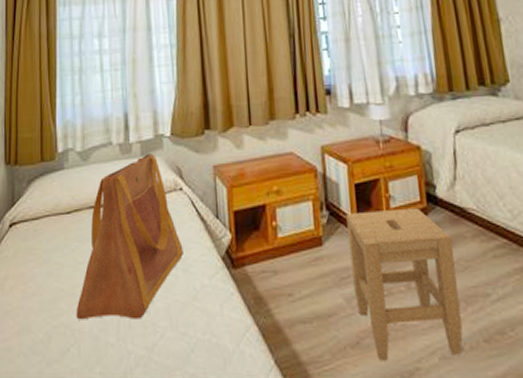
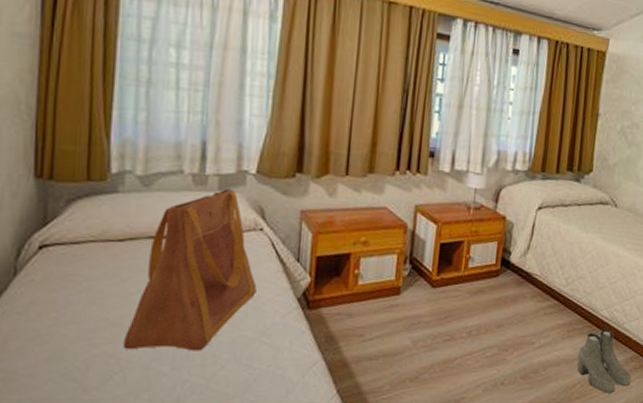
stool: present [346,208,463,361] -> none [421,268,514,391]

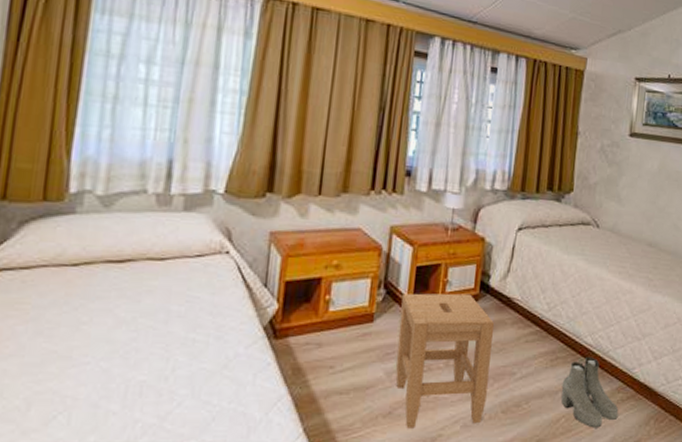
tote bag: present [123,189,257,351] -> none [69,209,220,387]
stool: none [421,268,514,391] -> present [395,293,494,429]

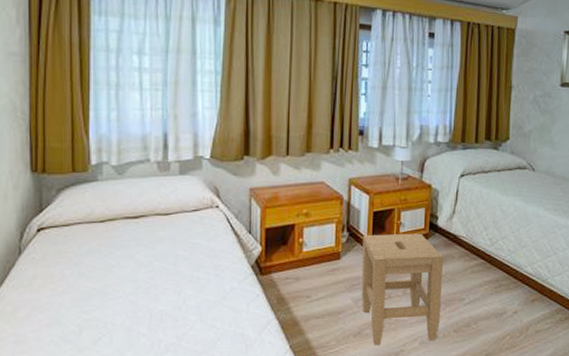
boots: present [561,356,619,428] -> none [505,283,558,344]

